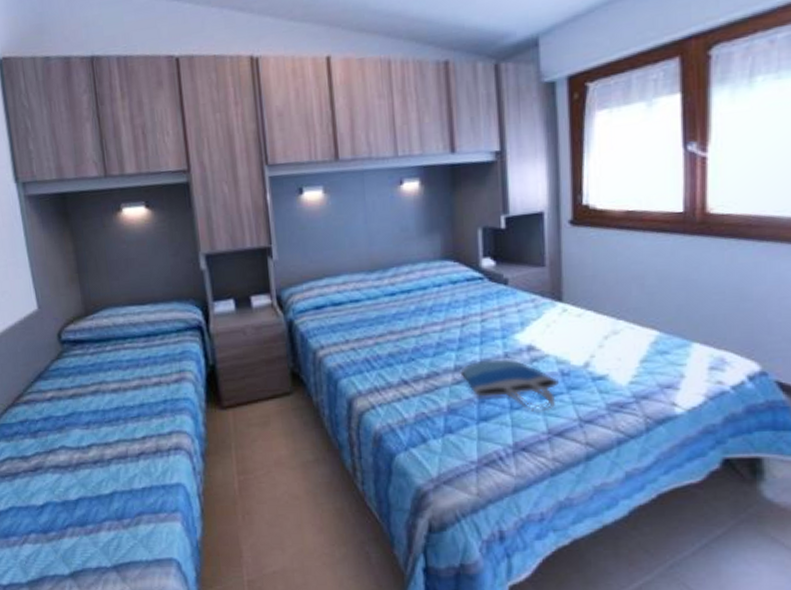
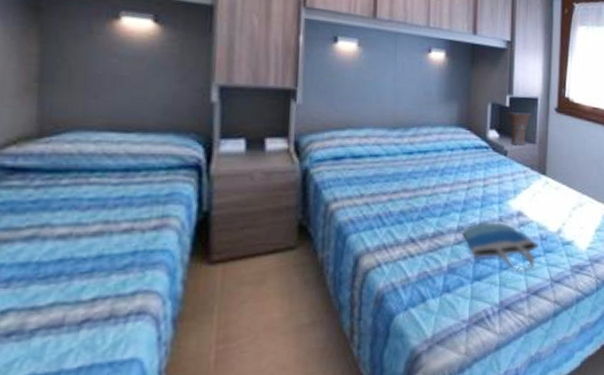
vase: none [504,232,536,272] -> present [508,112,531,146]

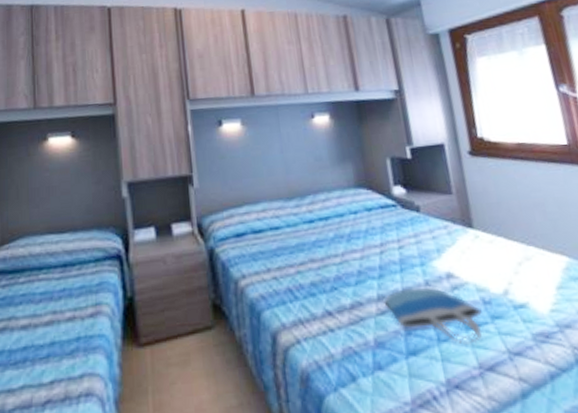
vase: present [508,112,531,146] -> none [411,161,440,200]

